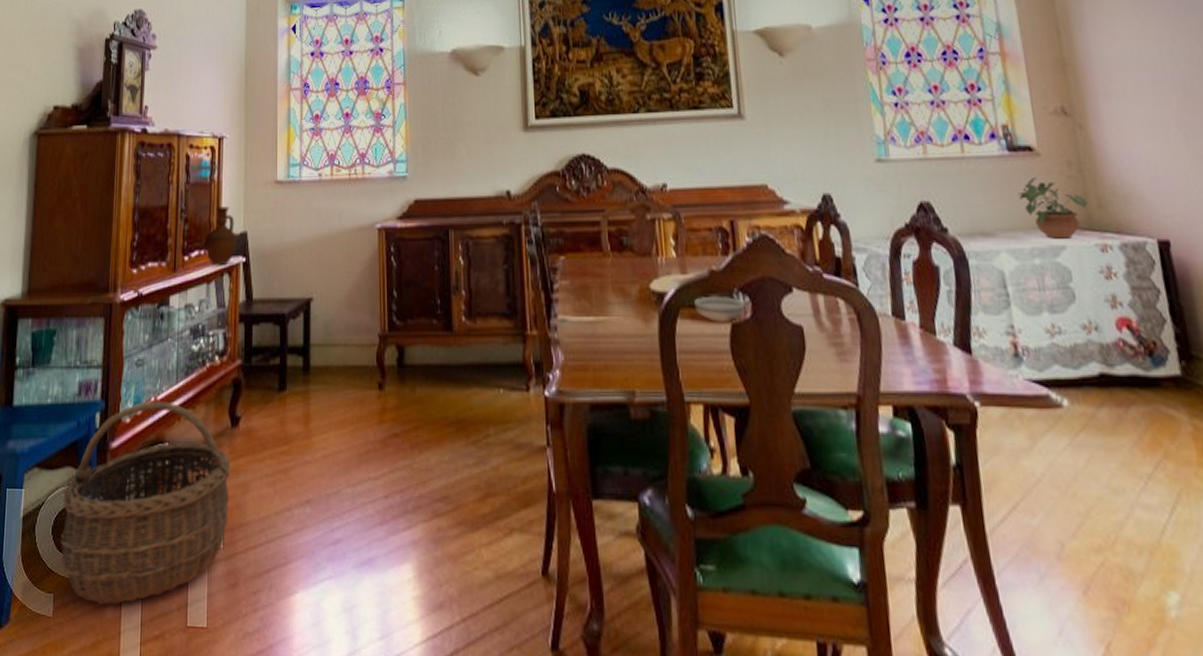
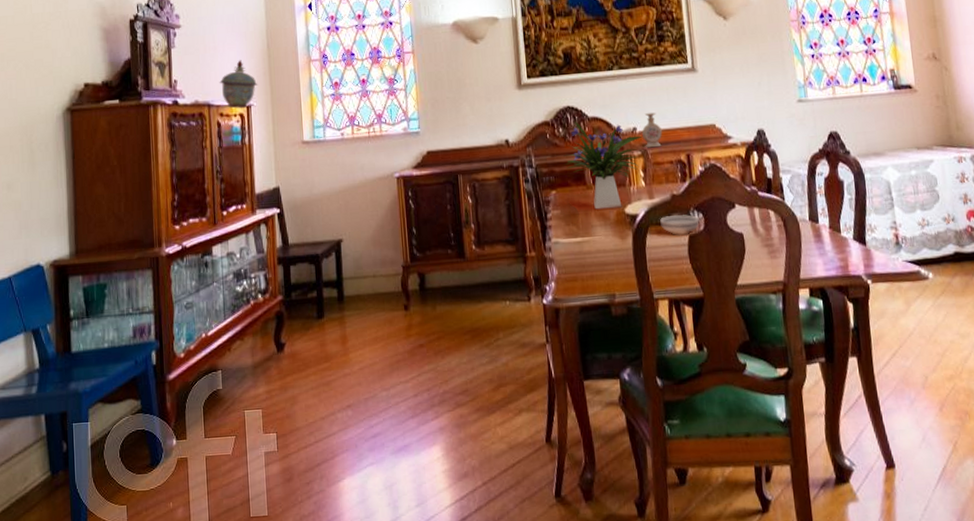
wicker basket: present [60,401,231,606] -> none [127,336,281,510]
decorative jar: none [192,86,233,140] -> present [220,60,258,109]
pitcher: present [205,205,237,266] -> none [241,165,271,218]
flower arrangement: none [575,173,674,283] -> present [563,122,643,210]
decorative bottle: none [673,165,700,210] -> present [641,112,663,148]
potted plant: present [1018,176,1088,239] -> none [901,108,950,155]

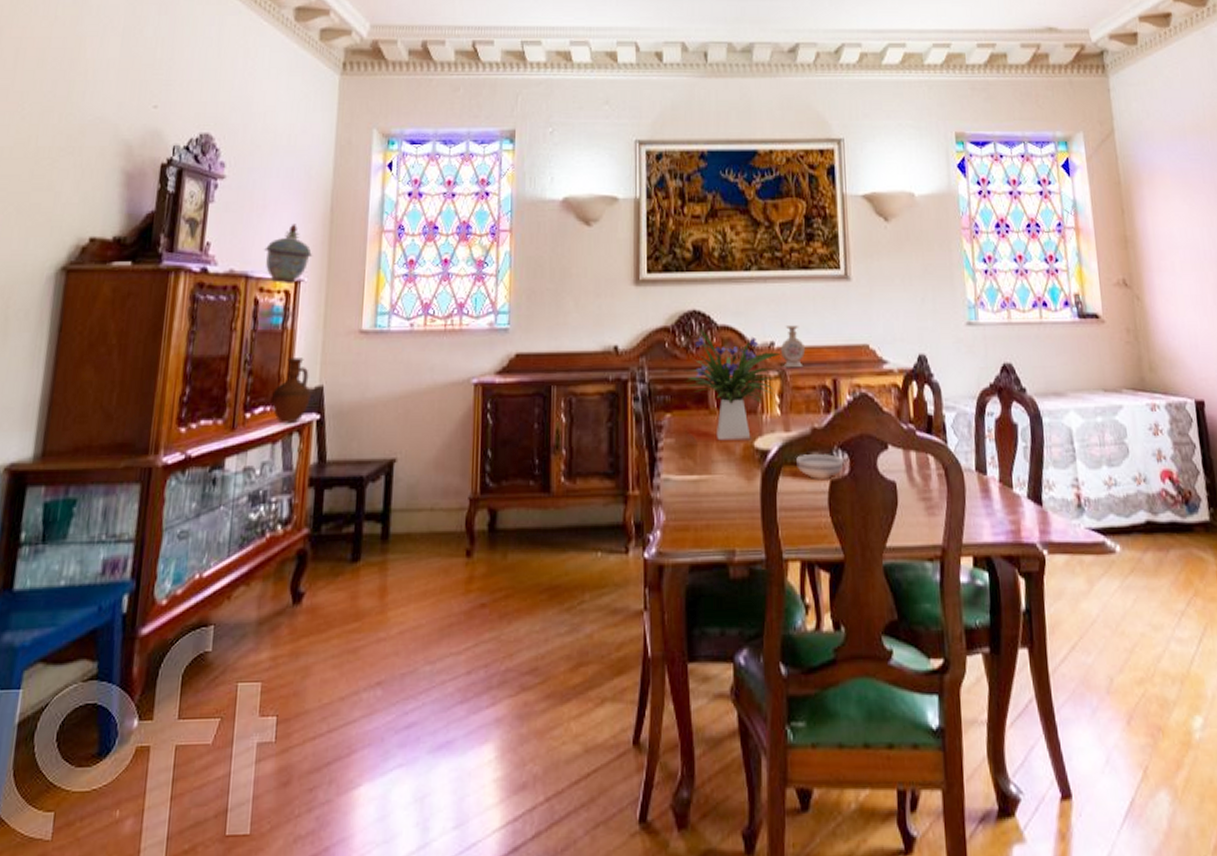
pitcher: none [241,165,271,218] -> present [271,356,311,424]

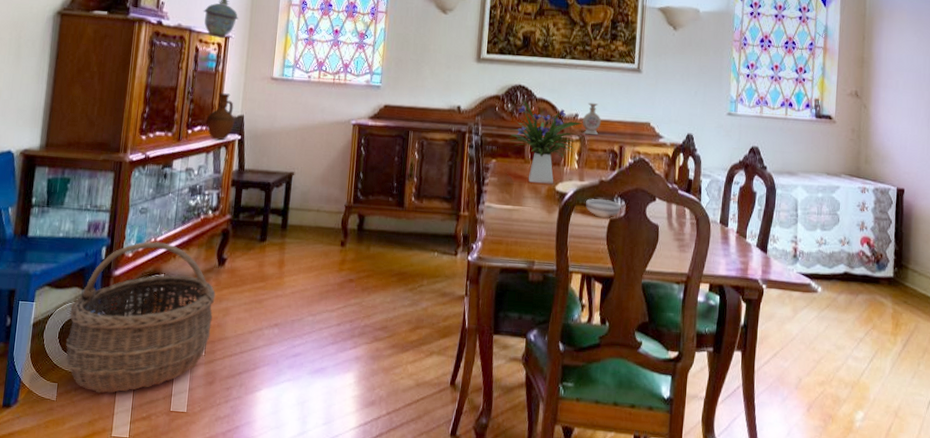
wicker basket: none [66,578,290,821] -> present [65,242,216,393]

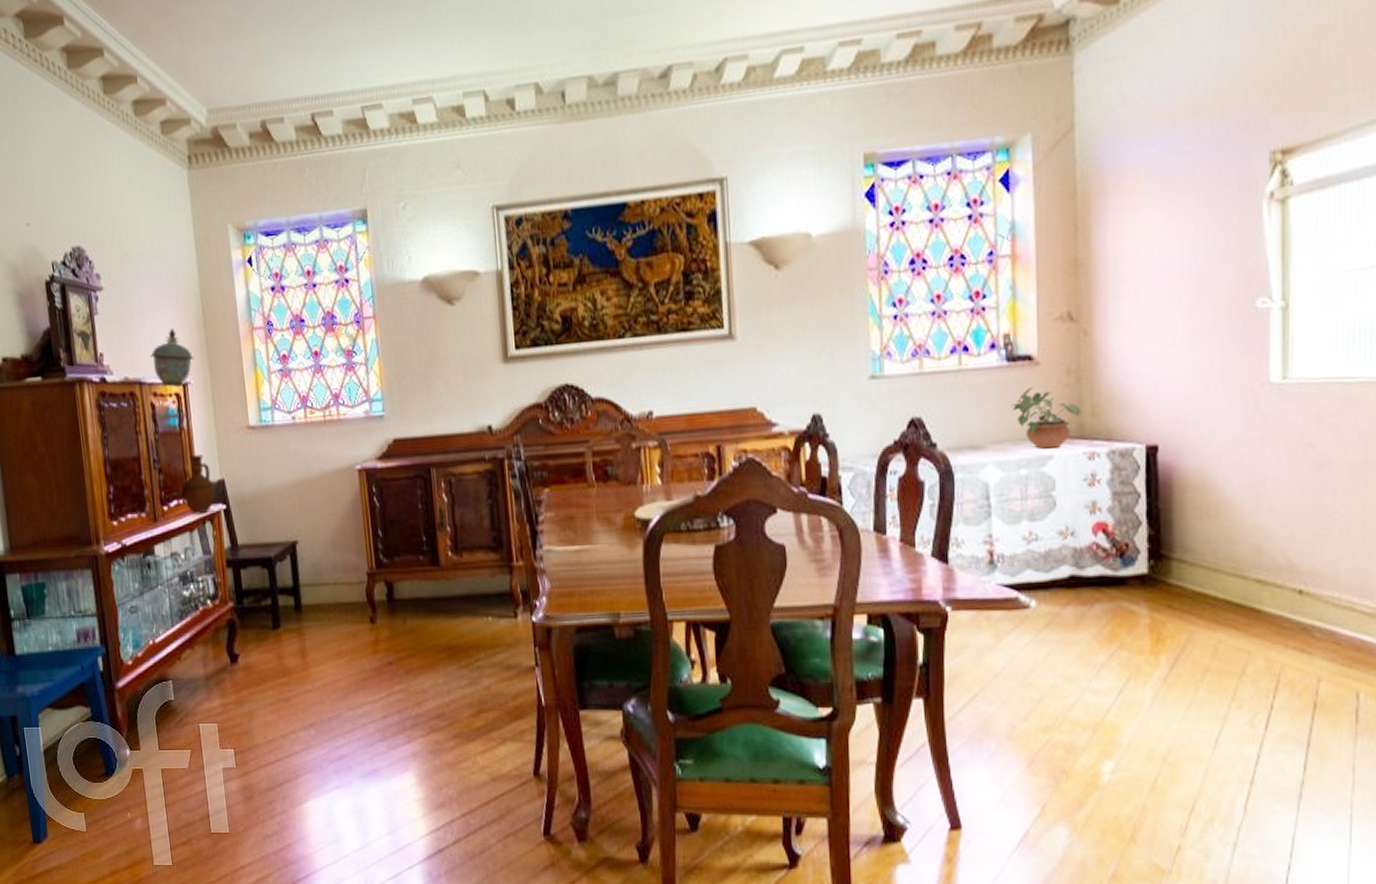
wicker basket: present [65,242,216,393] -> none [78,644,239,820]
flower arrangement: present [506,100,583,185] -> none [559,403,661,512]
decorative bottle: present [582,102,602,136] -> none [659,391,687,438]
bowl: present [586,199,621,219] -> none [679,520,729,546]
potted plant: none [816,137,859,182] -> present [1012,386,1082,449]

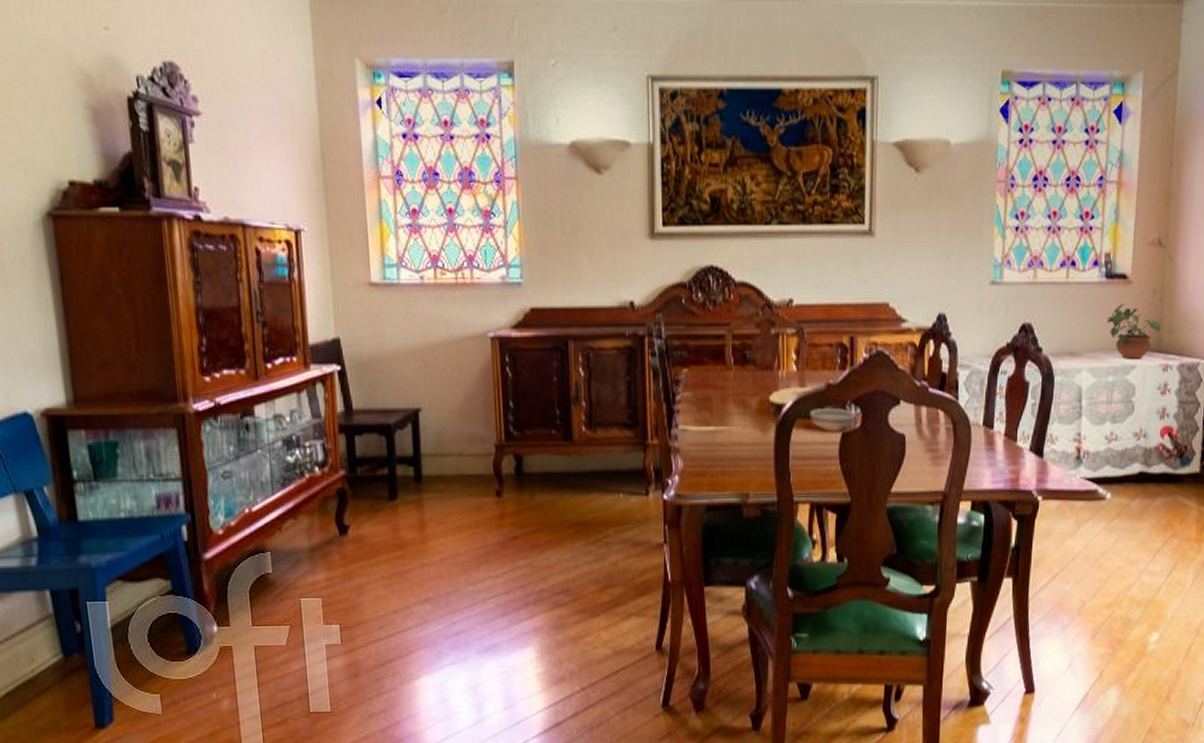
decorative jar: present [150,328,194,387] -> none [257,168,310,233]
pitcher: present [182,454,216,514] -> none [290,308,329,374]
bowl: none [679,520,729,546] -> present [810,408,856,433]

